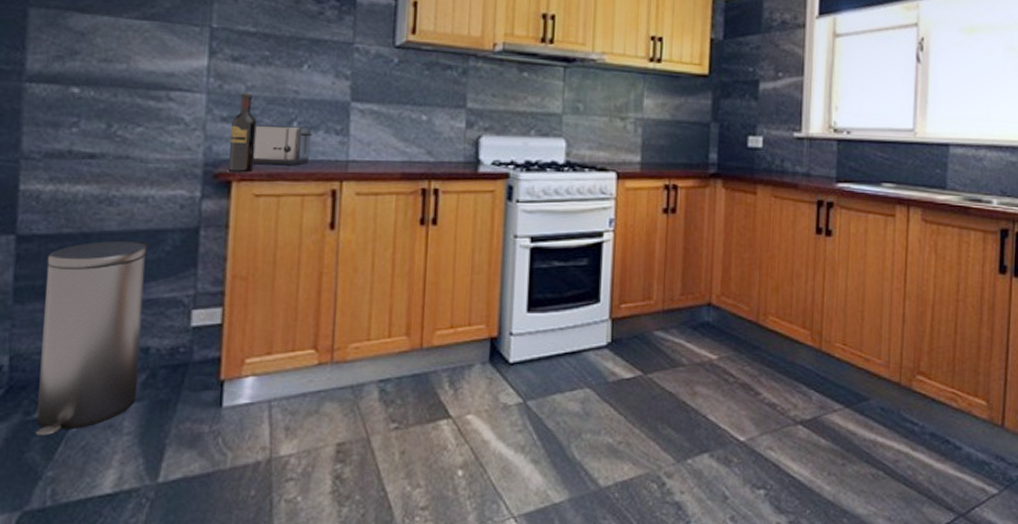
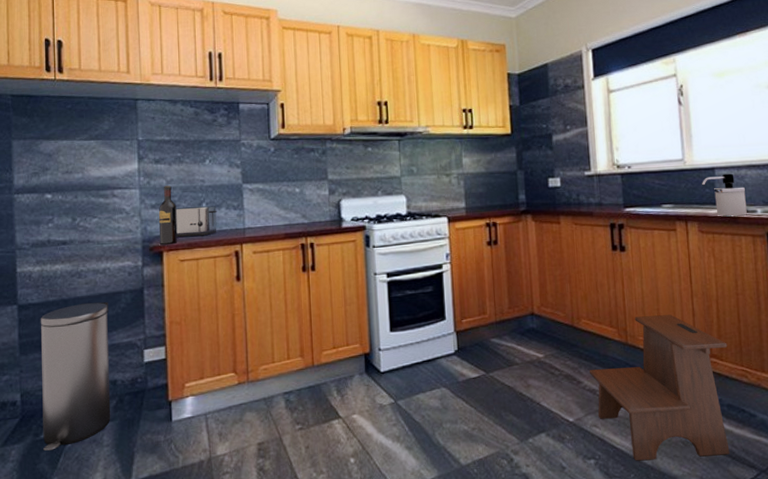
step stool: none [770,318,939,495] -> present [589,314,730,461]
soap dispenser: none [932,152,983,206] -> present [702,173,747,217]

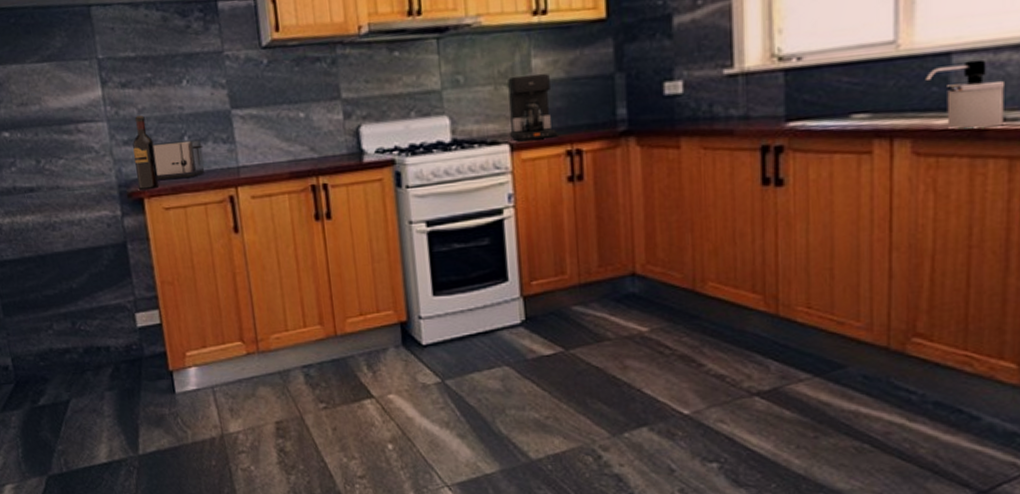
pedal bin: present [40,301,111,452] -> none [18,257,109,419]
coffee maker: none [447,168,480,216] -> present [508,73,557,142]
step stool: present [589,314,730,461] -> none [715,276,944,468]

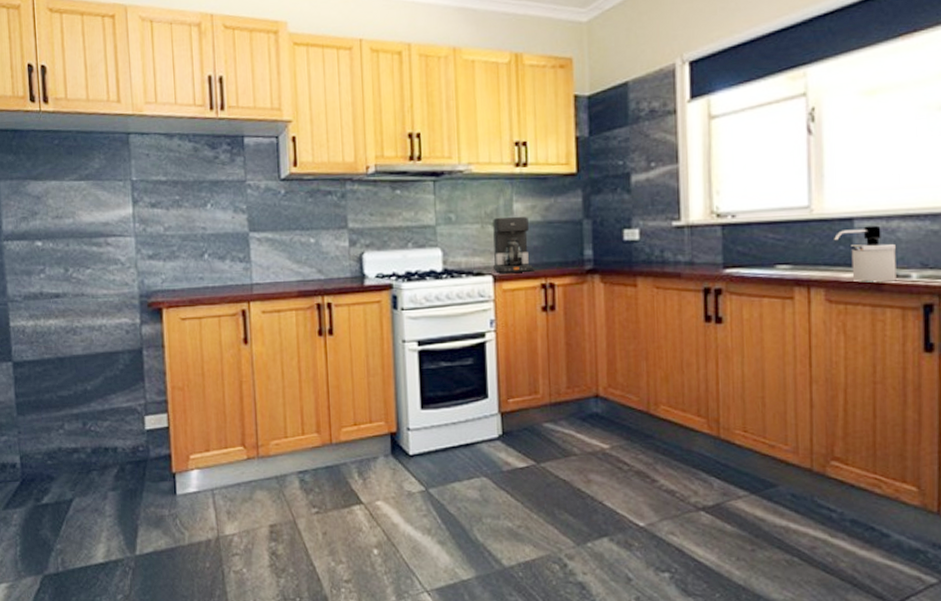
wine bottle: present [132,115,160,191] -> none [156,233,178,301]
toaster: present [152,138,205,181] -> none [175,256,221,293]

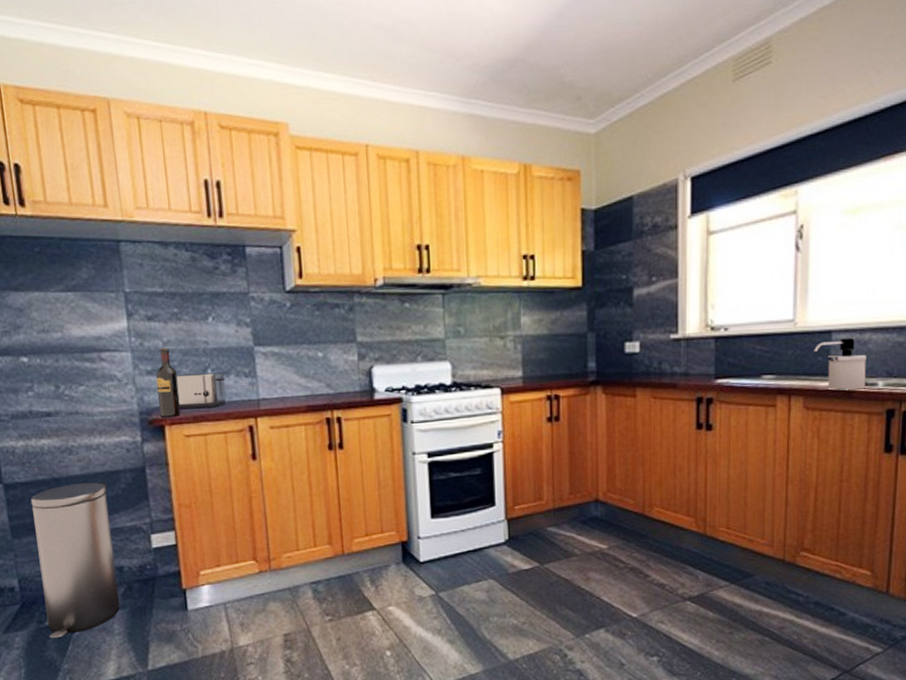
pedal bin: none [36,361,113,518] -> present [30,481,120,639]
wine bottle: none [156,233,178,301] -> present [156,348,181,418]
toaster: none [175,256,221,293] -> present [176,371,227,410]
coffee maker: present [493,216,533,274] -> none [501,329,539,386]

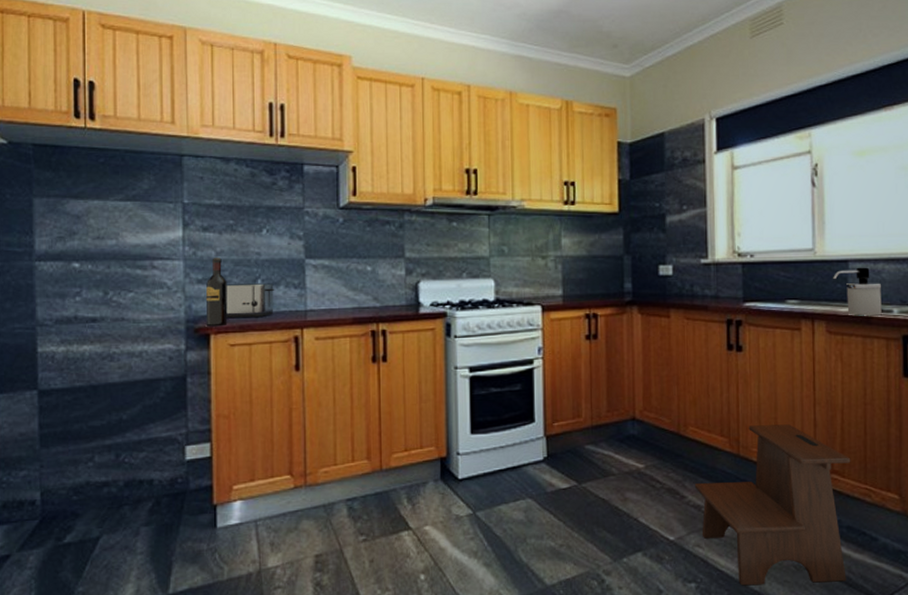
pedal bin: present [30,481,120,639] -> none [64,389,146,558]
step stool: none [658,503,823,659] -> present [694,424,851,586]

